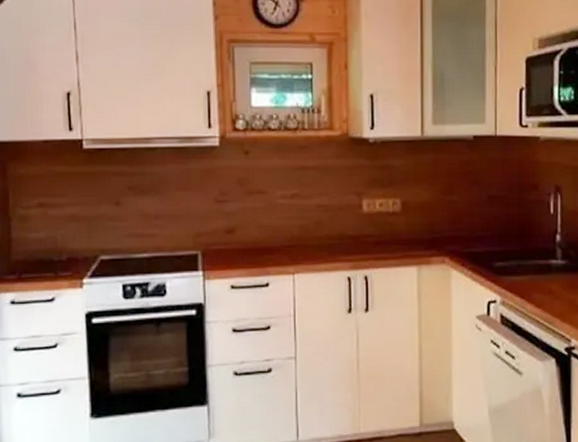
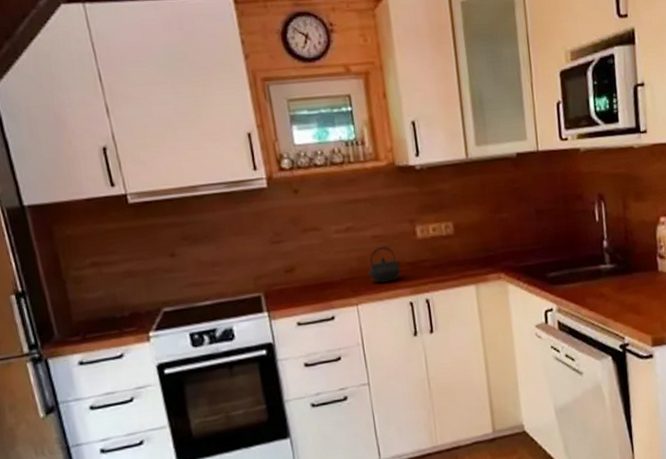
kettle: none [309,216,342,255] -> present [369,246,401,284]

